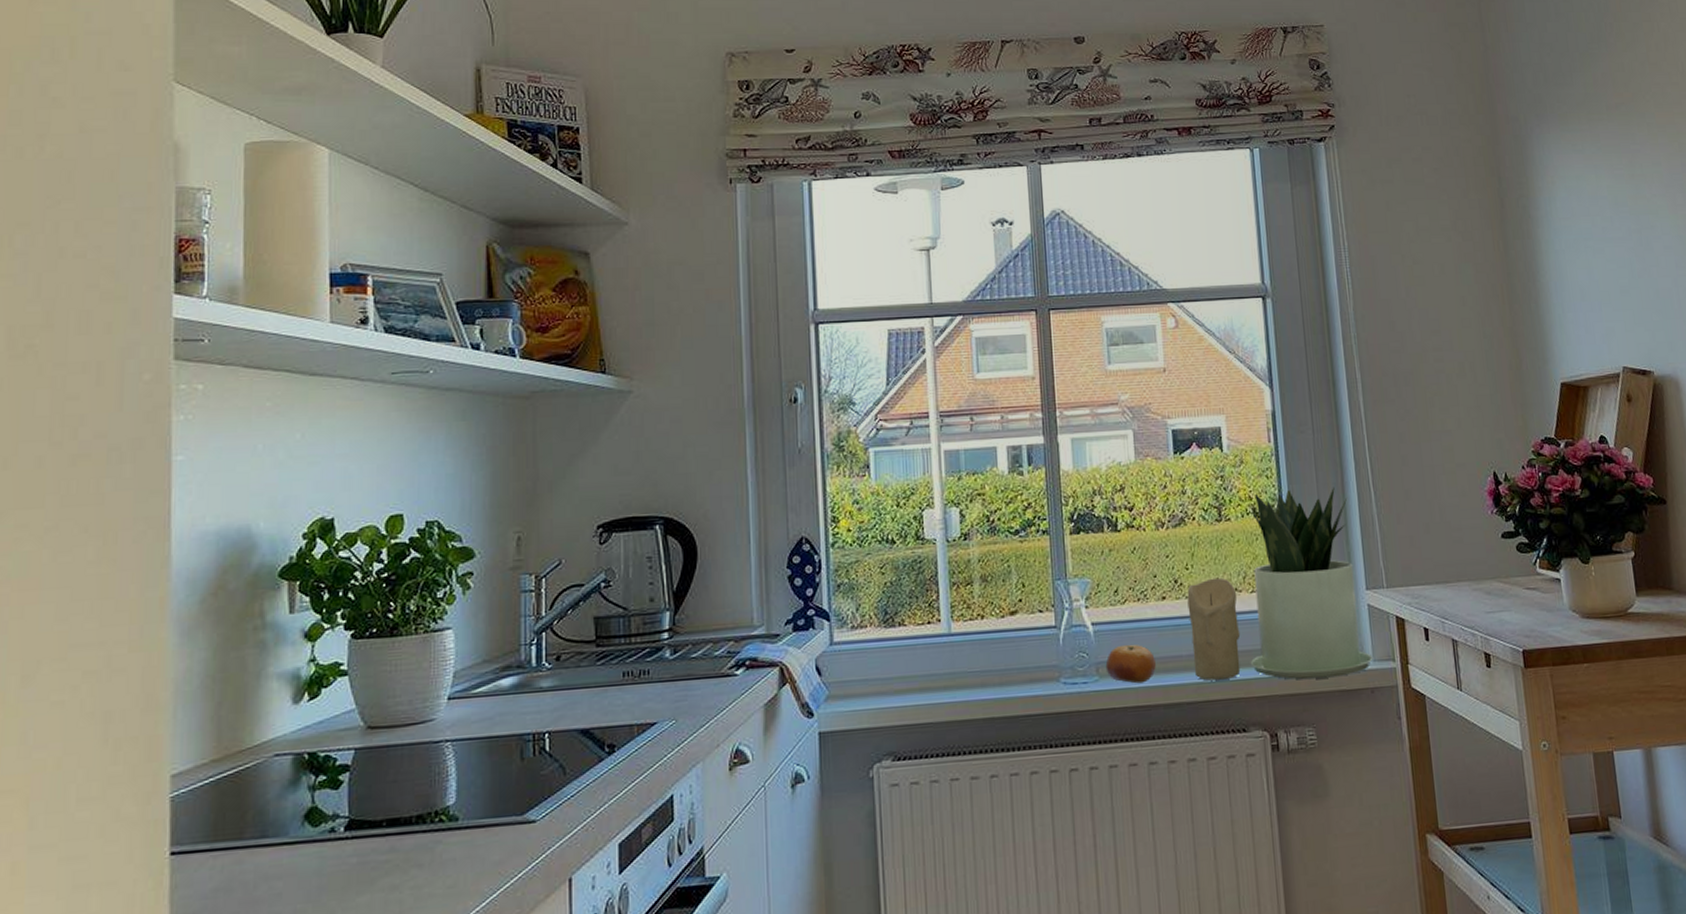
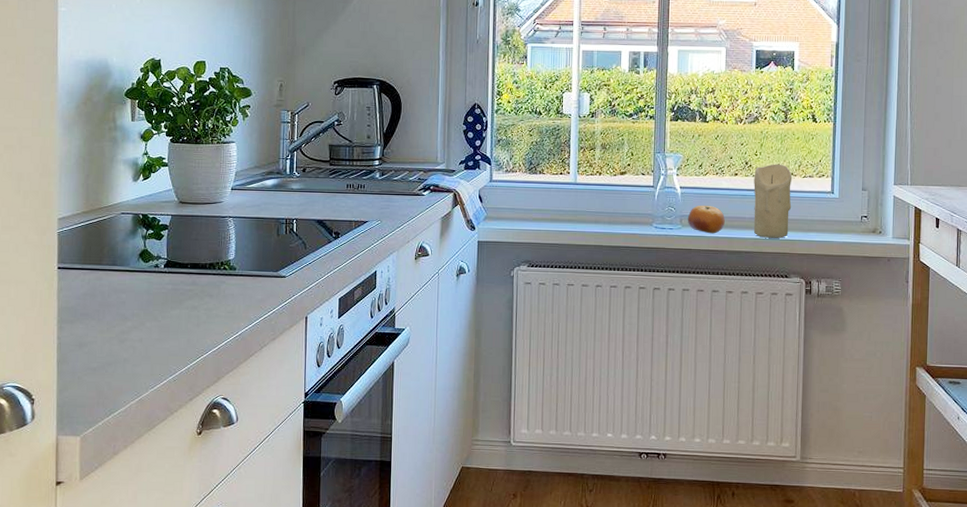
planter: present [1250,487,1373,680] -> none [796,104,892,246]

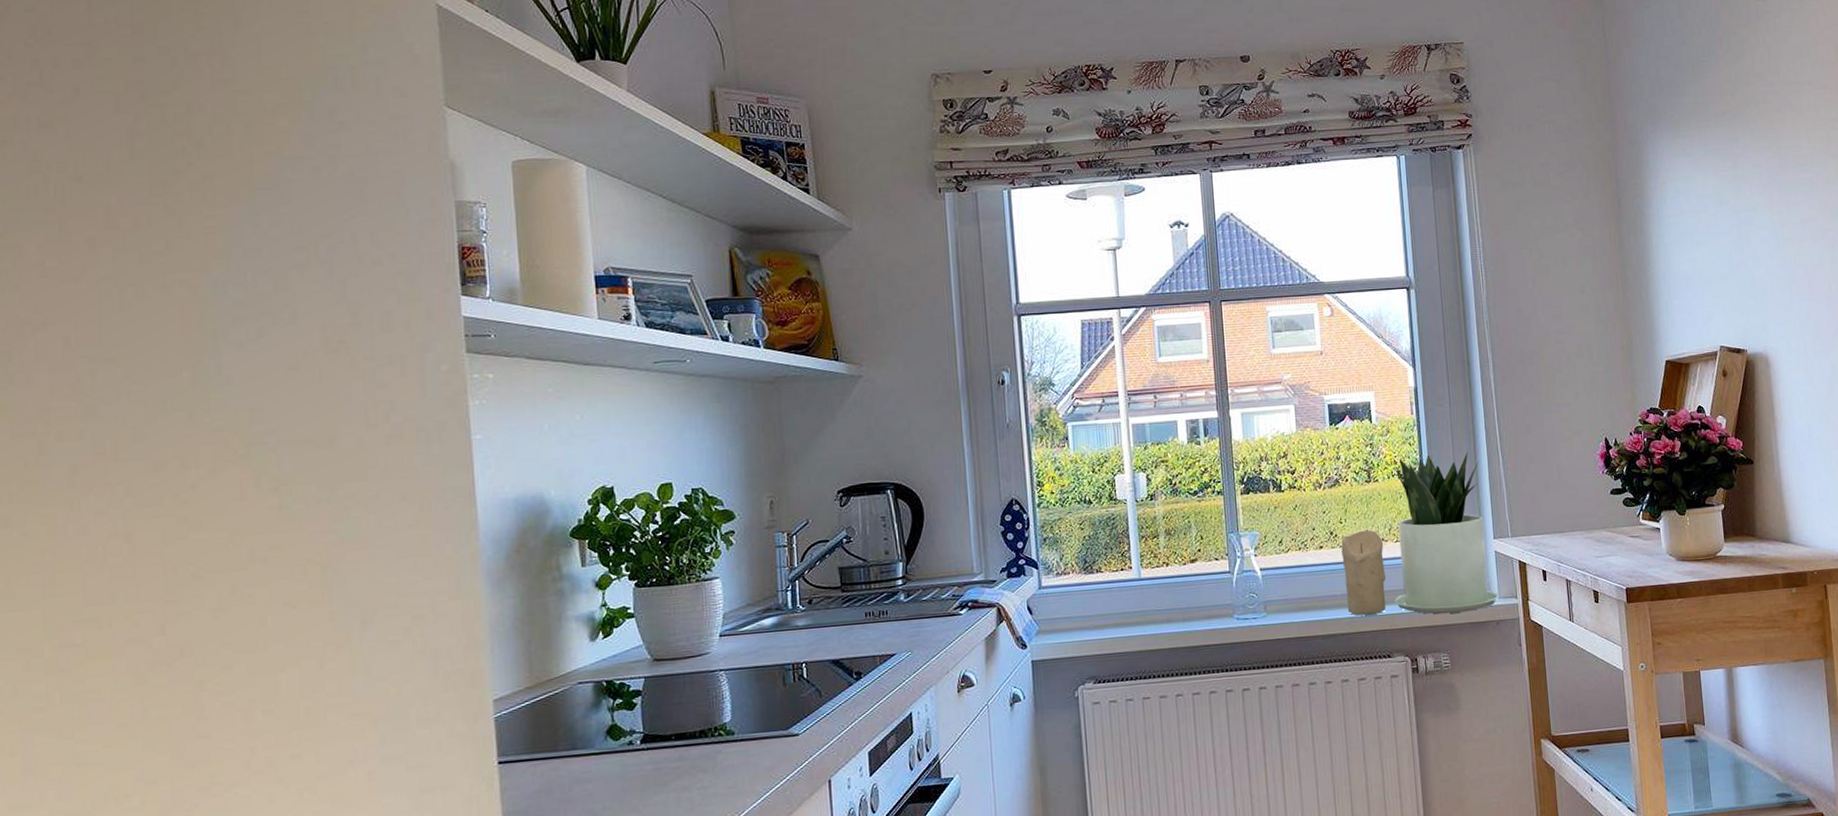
fruit: present [687,205,725,234] -> none [1272,586,1315,619]
planter: none [796,104,892,246] -> present [1394,452,1499,614]

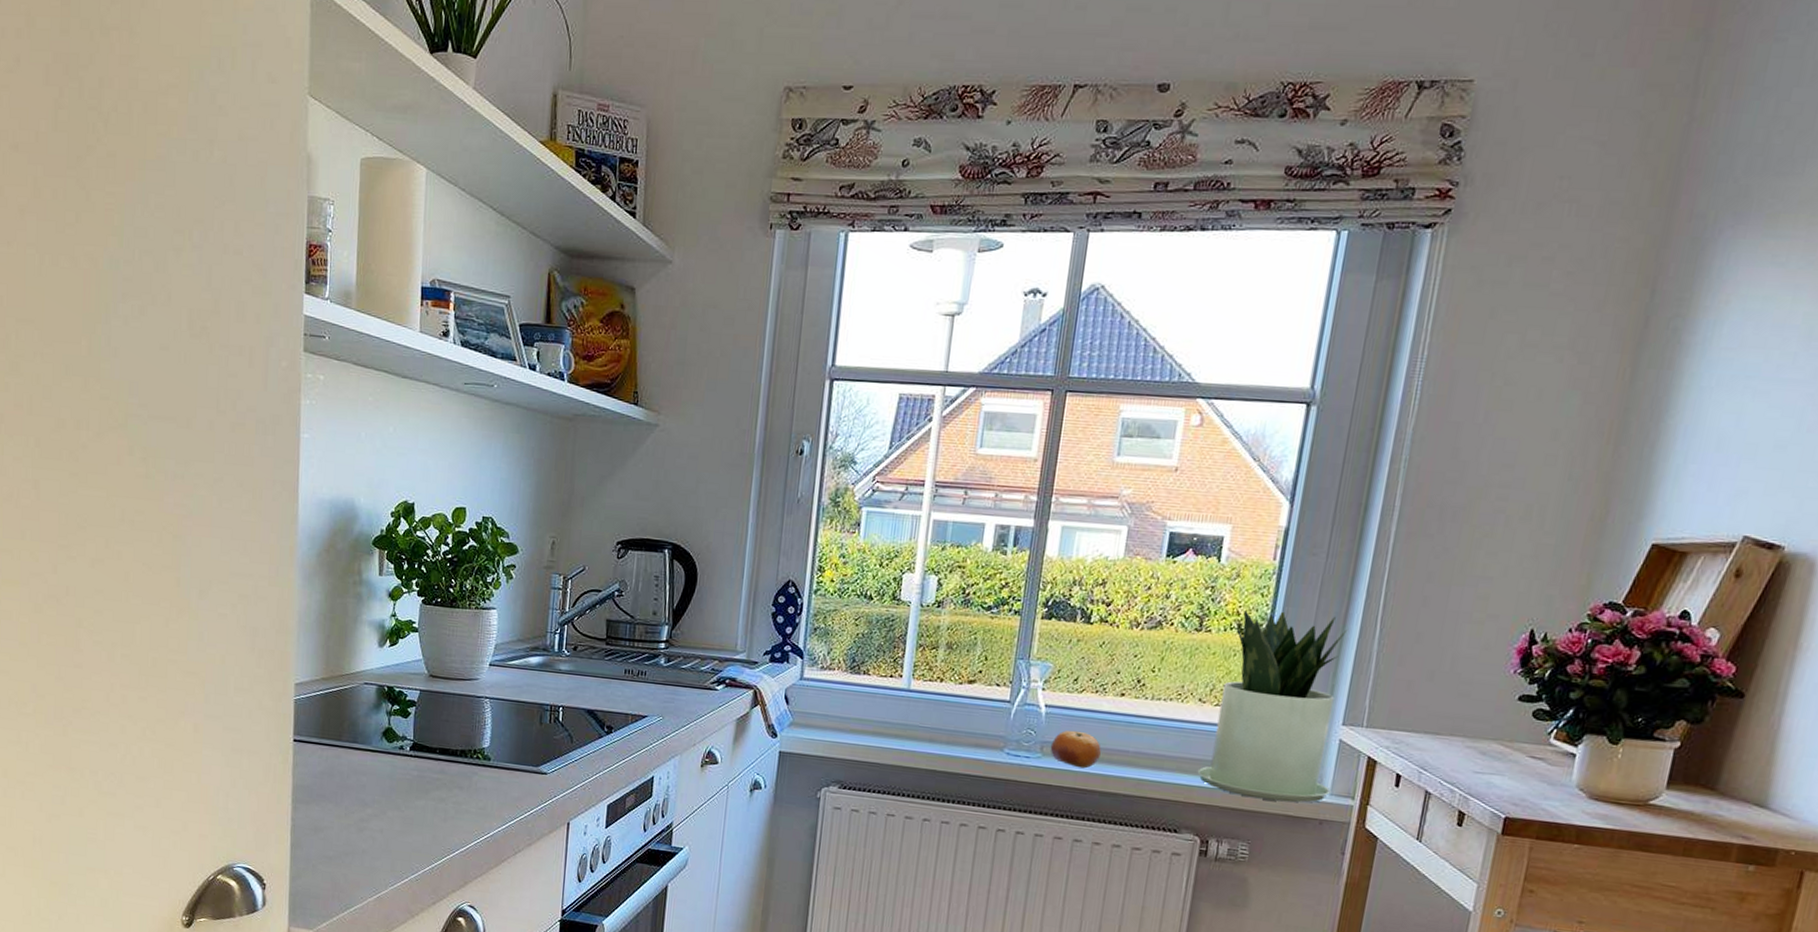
fruit: none [1272,586,1315,619] -> present [1050,730,1101,769]
candle: present [1341,529,1387,616] -> none [1137,684,1200,782]

